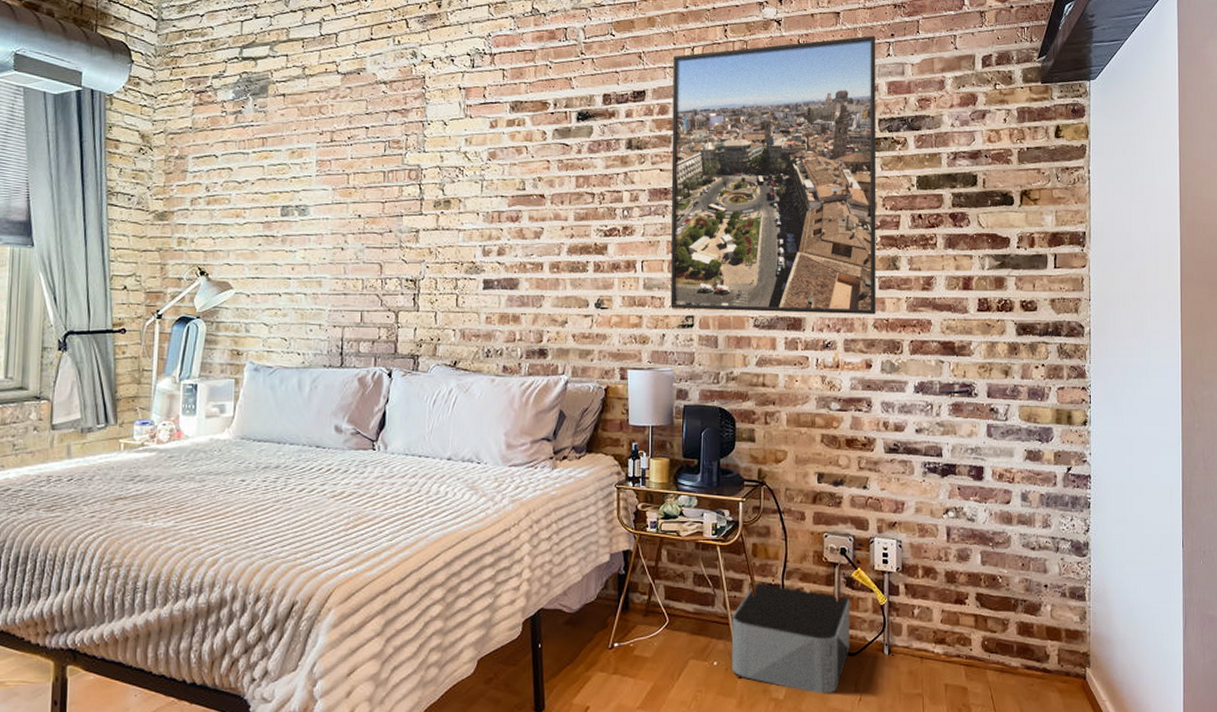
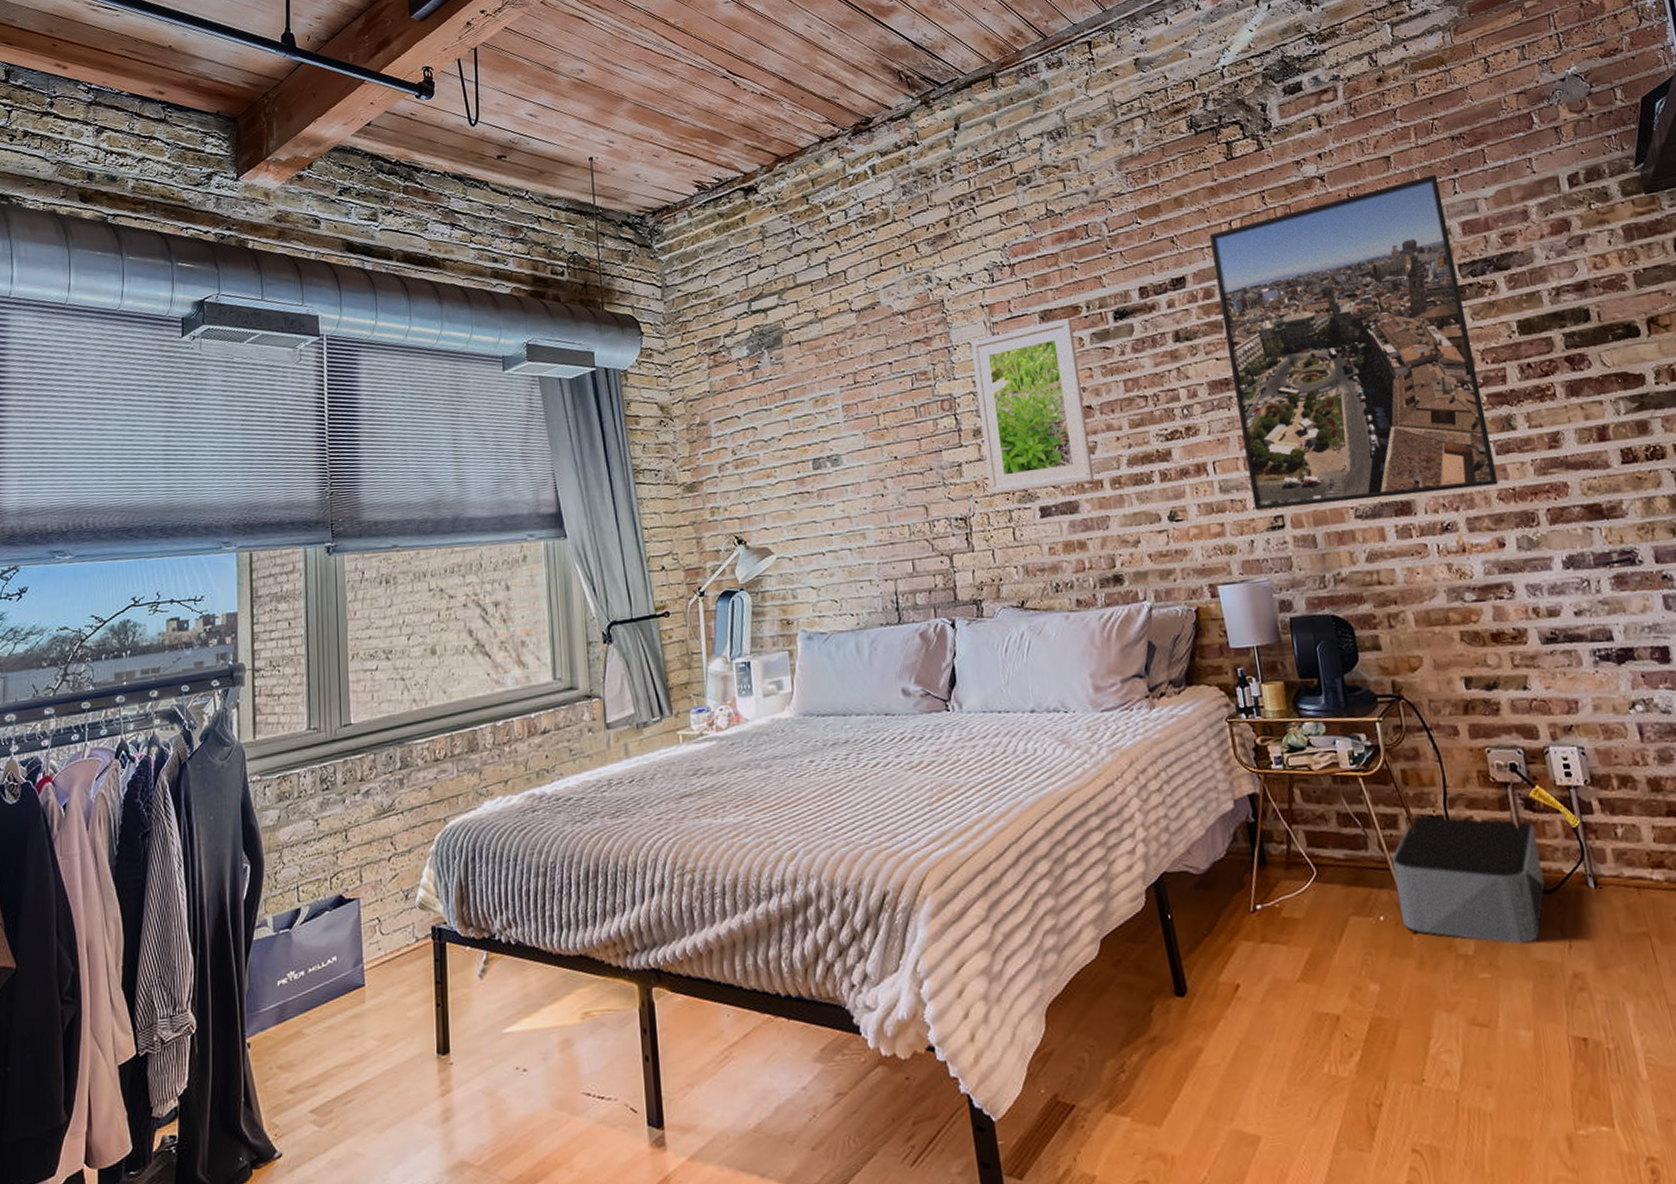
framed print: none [441,111,539,263] -> present [971,318,1095,494]

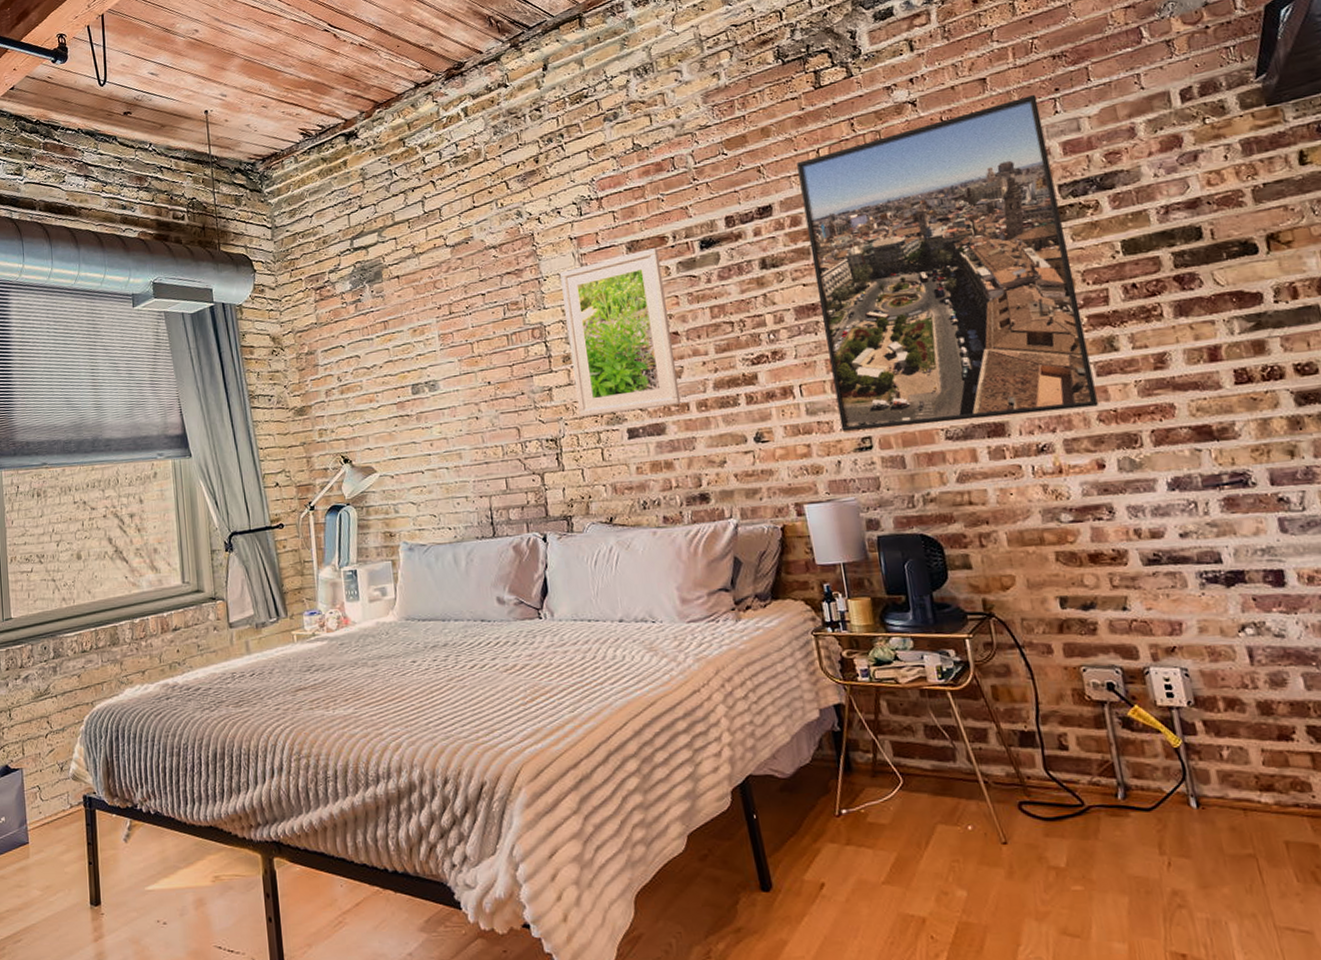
storage bin: present [1391,813,1545,944] -> none [980,728,1143,860]

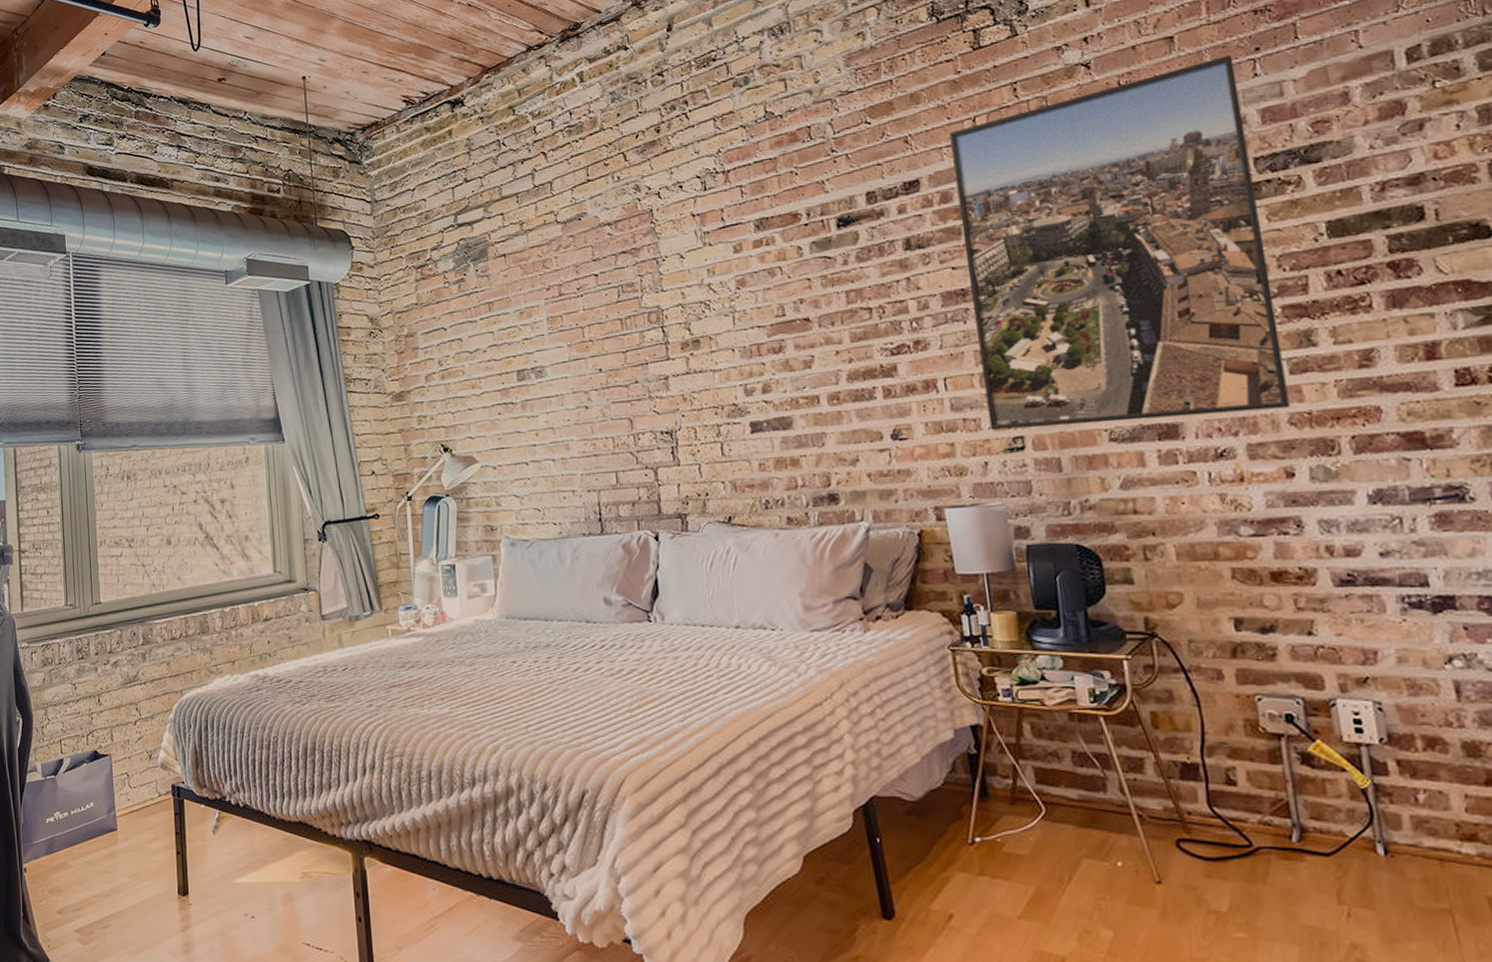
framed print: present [560,248,681,417] -> none [680,226,811,408]

